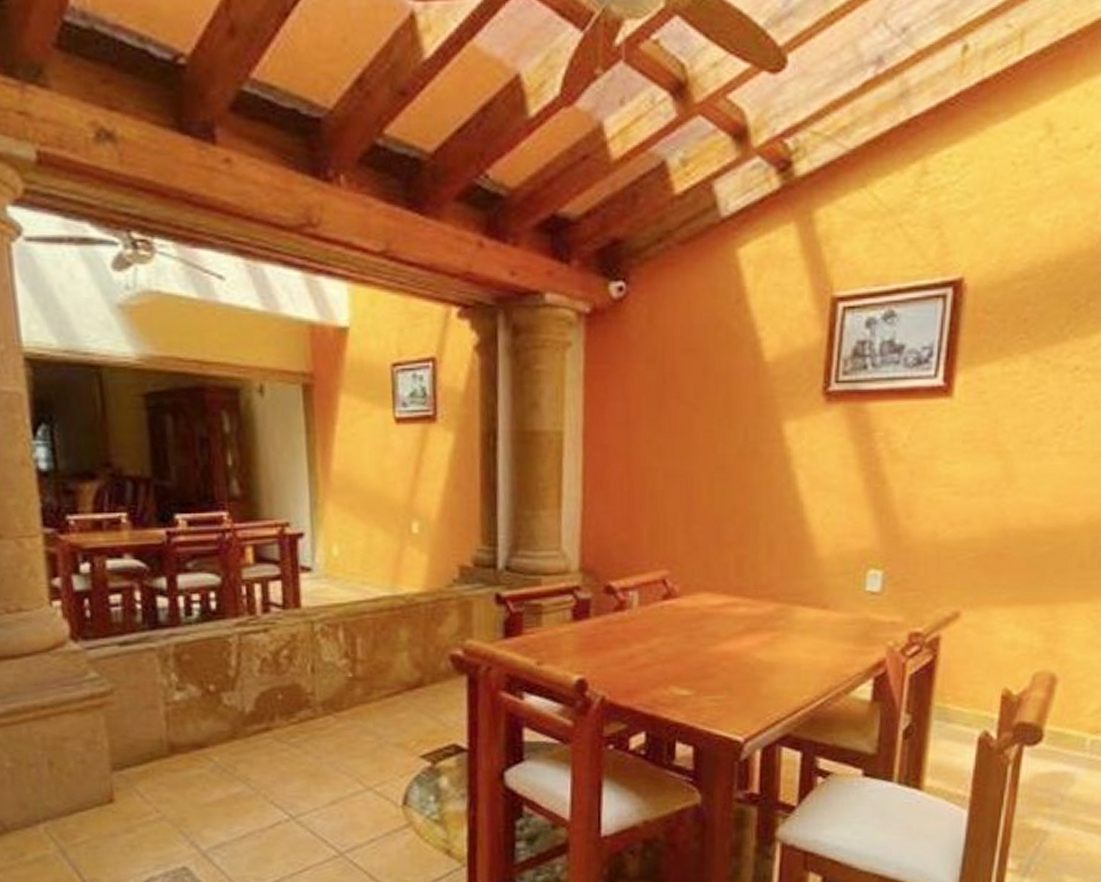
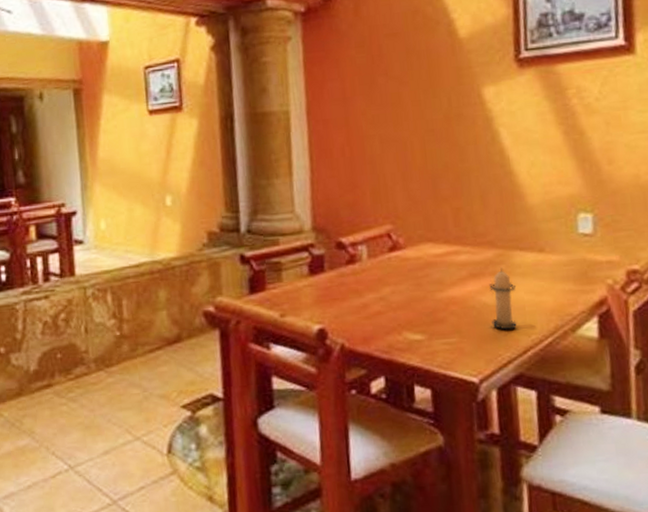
candle: none [764,623,793,689] -> present [489,267,517,330]

